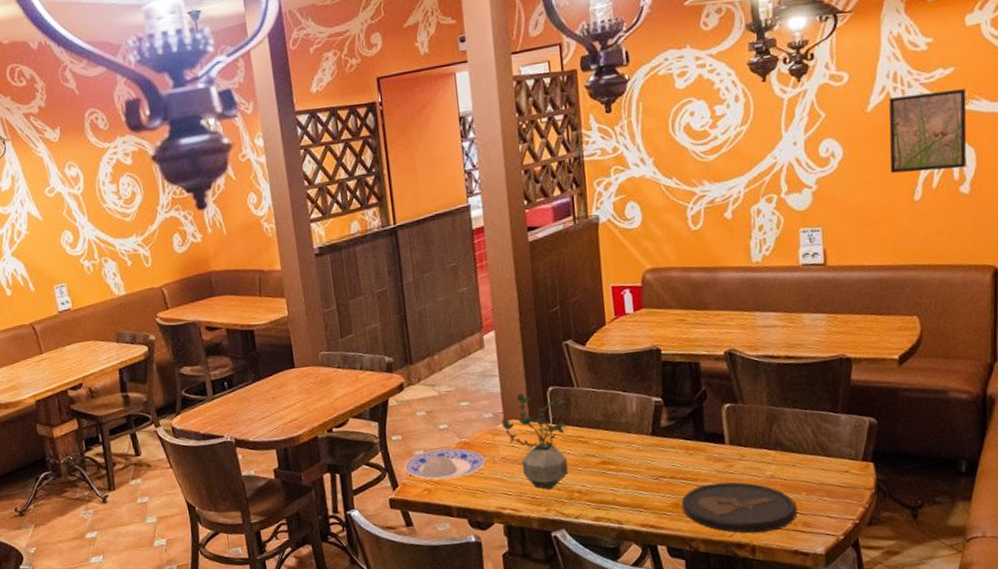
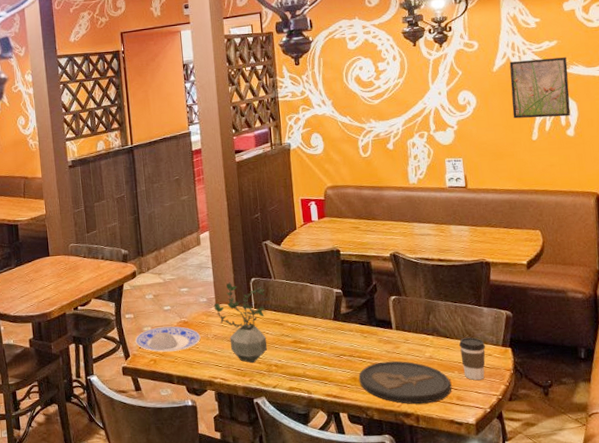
coffee cup: none [807,450,842,503] -> present [458,337,486,381]

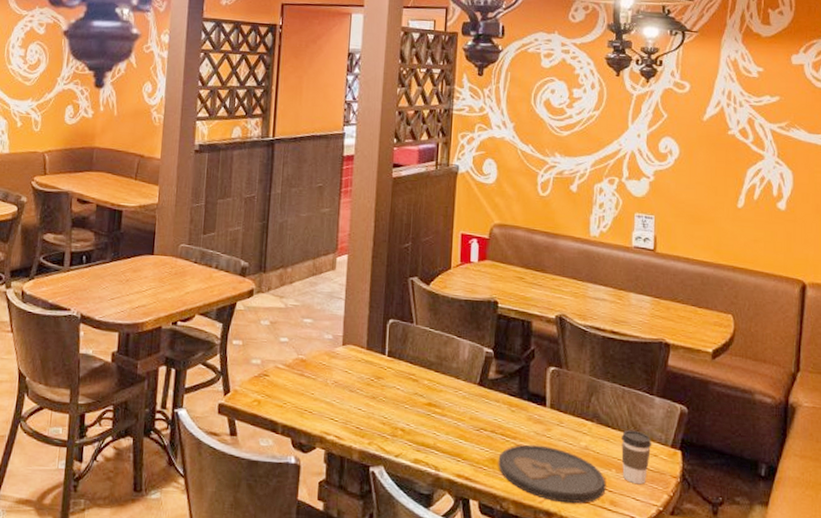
plate: present [135,326,201,353] -> none [239,361,319,395]
potted plant: present [214,282,268,363] -> none [339,320,404,422]
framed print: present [509,57,571,119] -> none [719,112,788,186]

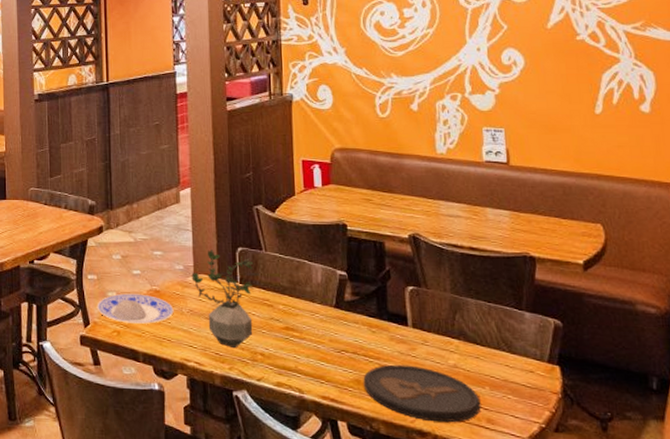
plate: none [239,361,319,395] -> present [96,293,174,324]
potted plant: none [339,320,404,422] -> present [191,250,254,347]
coffee cup: present [620,429,652,485] -> none [491,346,527,402]

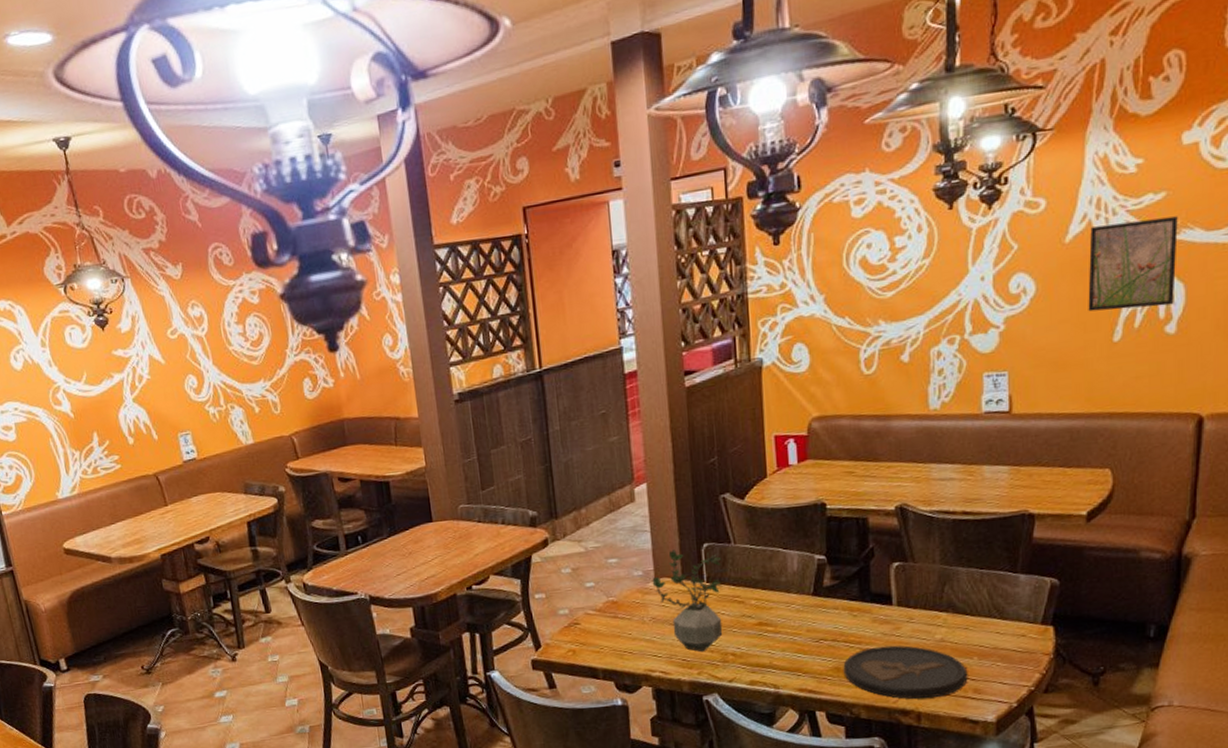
plate: present [96,293,174,324] -> none [547,607,635,641]
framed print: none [568,17,646,88] -> present [1088,216,1178,312]

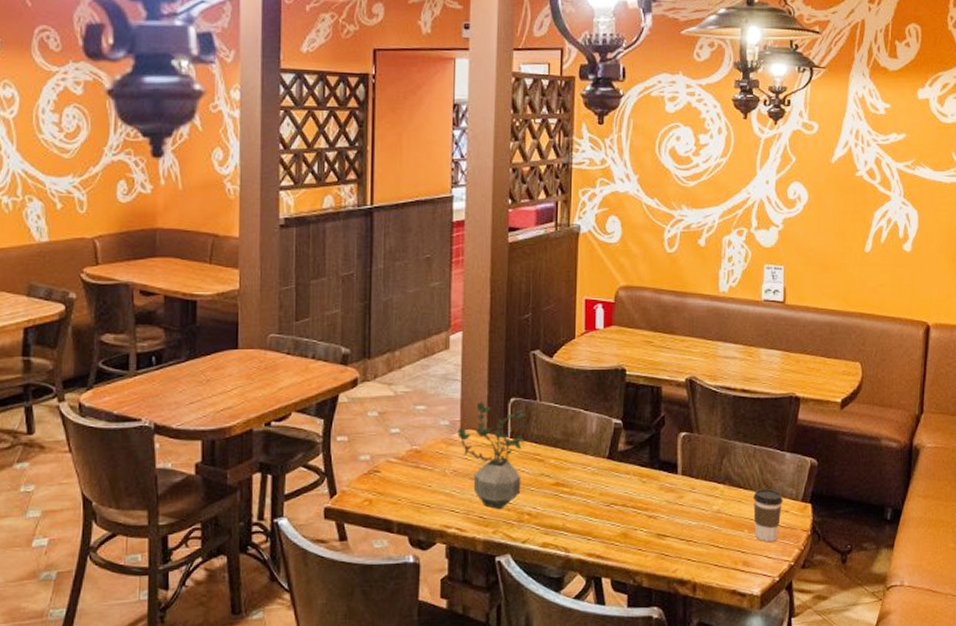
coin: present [843,645,968,699] -> none [630,514,739,570]
coffee cup: none [981,613,1019,668] -> present [752,488,784,542]
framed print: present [1088,216,1178,312] -> none [847,153,914,227]

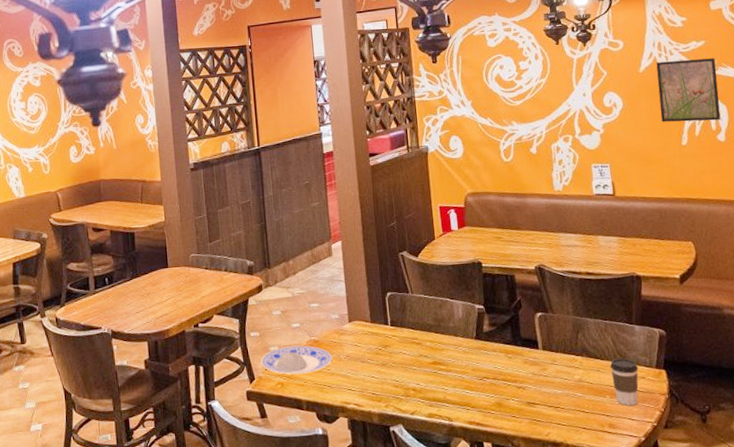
plate: none [346,455,436,490] -> present [260,345,333,375]
potted plant: present [457,401,527,509] -> none [346,297,405,386]
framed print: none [847,153,914,227] -> present [656,58,721,122]

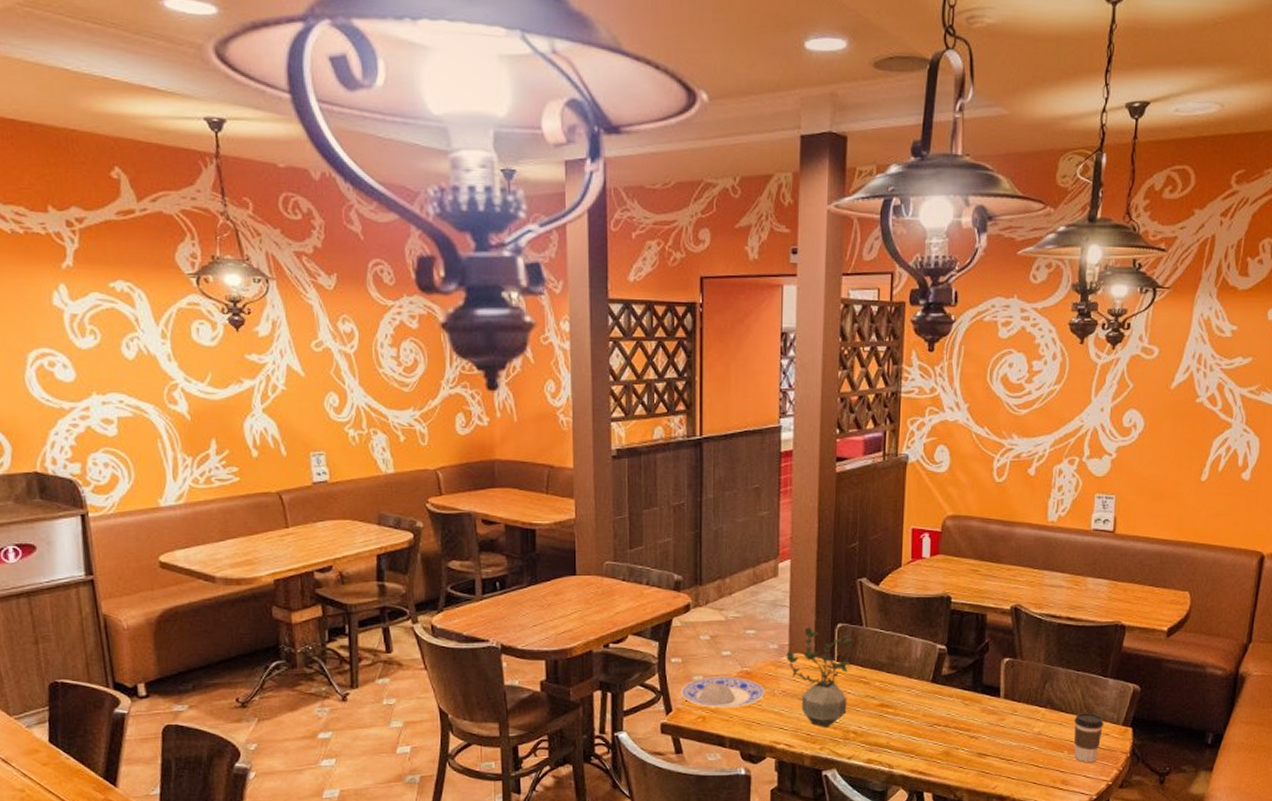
potted plant: none [346,297,405,386] -> present [786,627,853,727]
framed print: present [656,58,721,122] -> none [1184,378,1259,455]

